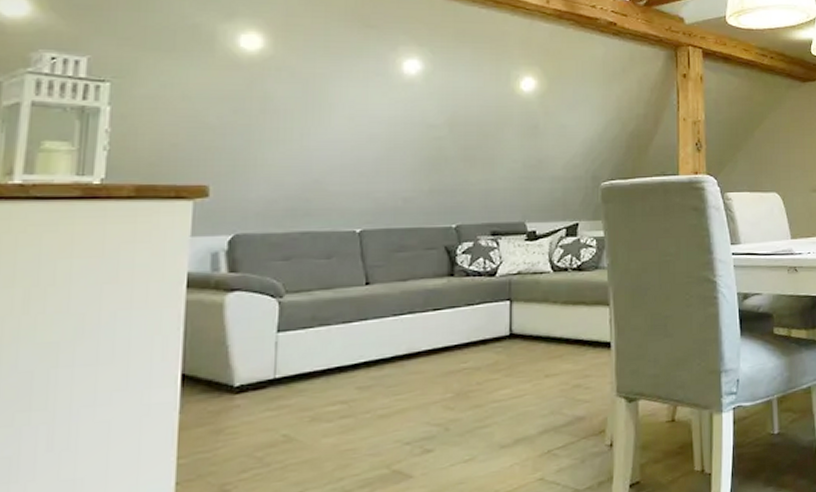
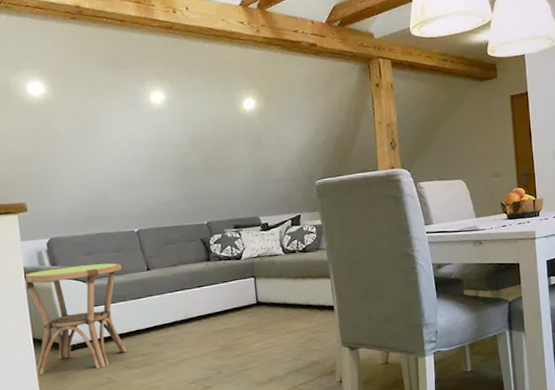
side table: none [177,272,332,429] -> present [25,262,127,375]

